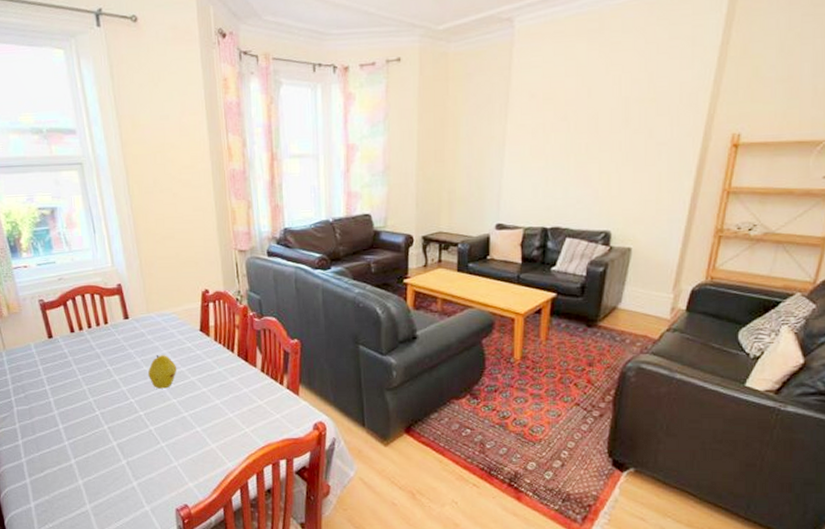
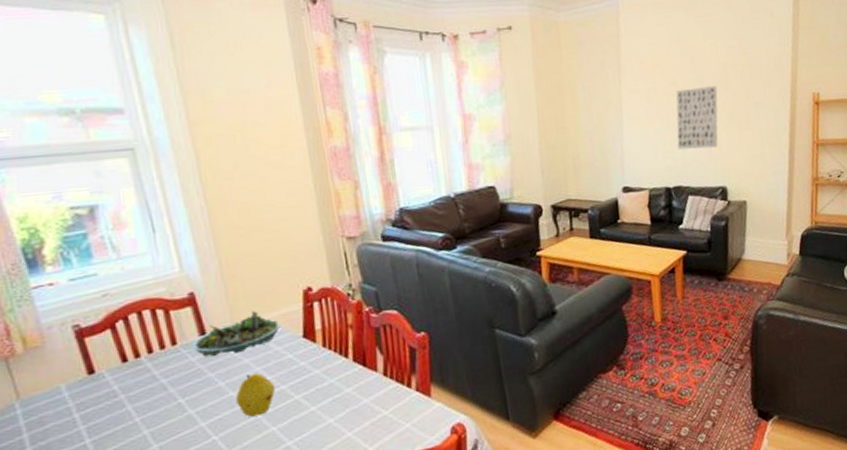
succulent planter: none [118,304,183,337] -> present [192,311,281,357]
wall art: none [561,122,614,191] -> present [676,85,718,150]

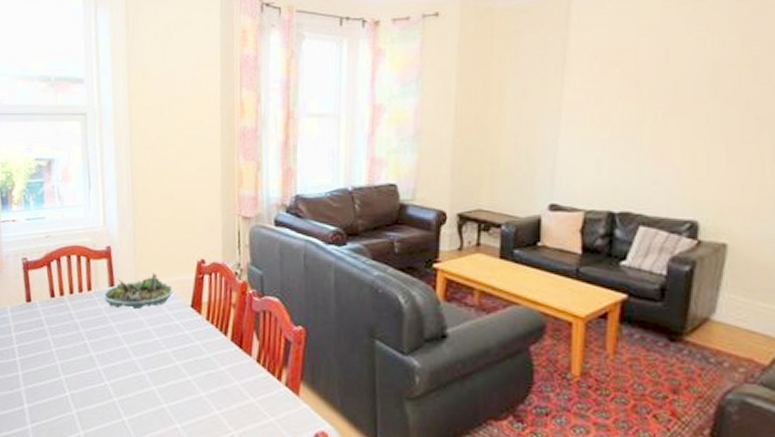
fruit: present [236,373,276,417] -> none [128,331,161,372]
wall art: present [676,85,718,150] -> none [632,90,700,171]

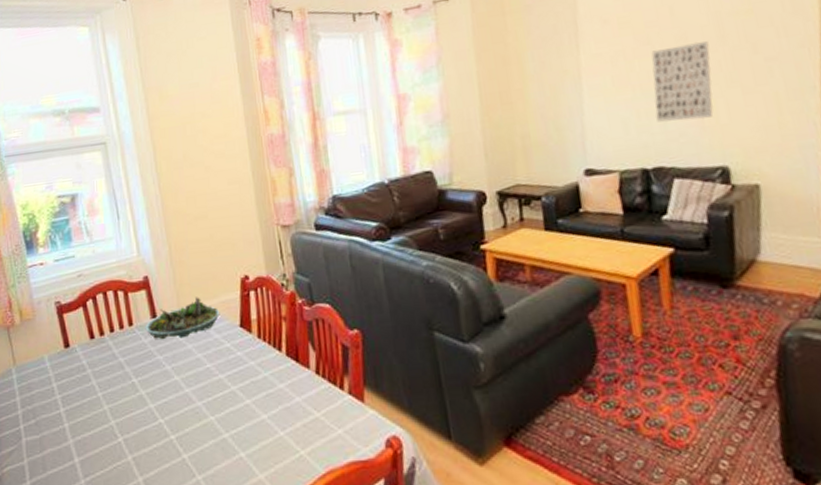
wall art: none [632,90,700,171] -> present [651,41,714,123]

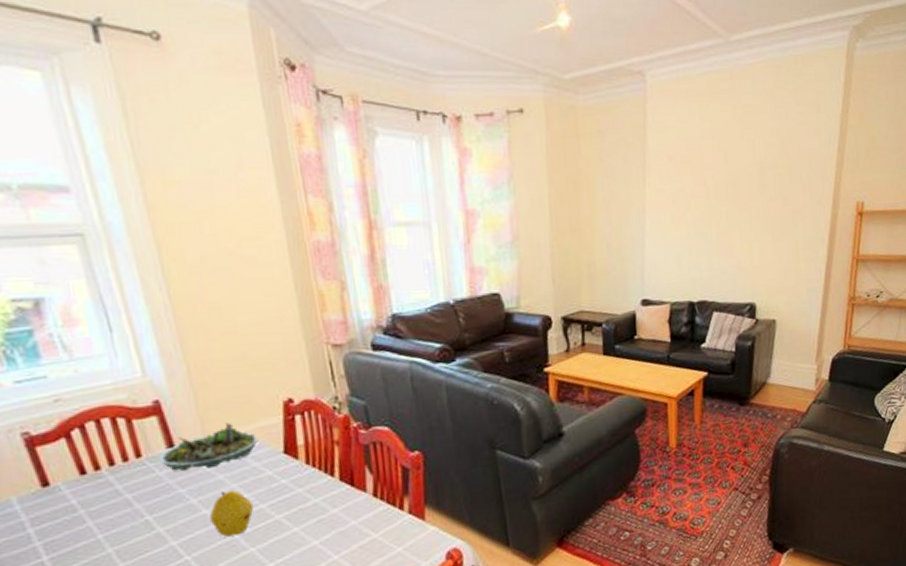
fruit: none [180,360,215,404] -> present [210,490,254,537]
wall art: present [651,41,714,123] -> none [704,188,752,261]

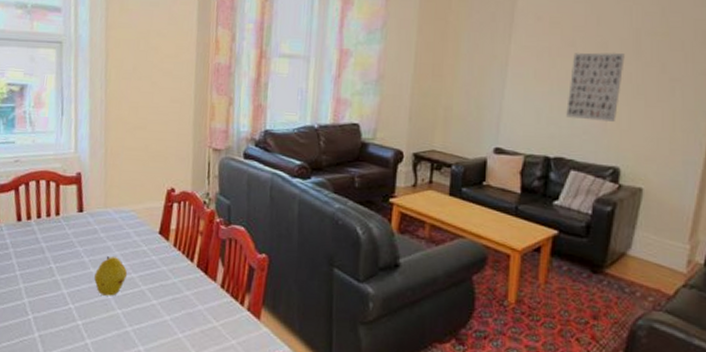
succulent planter: present [158,422,259,472] -> none [70,199,143,235]
wall art: none [704,188,752,261] -> present [566,52,625,123]

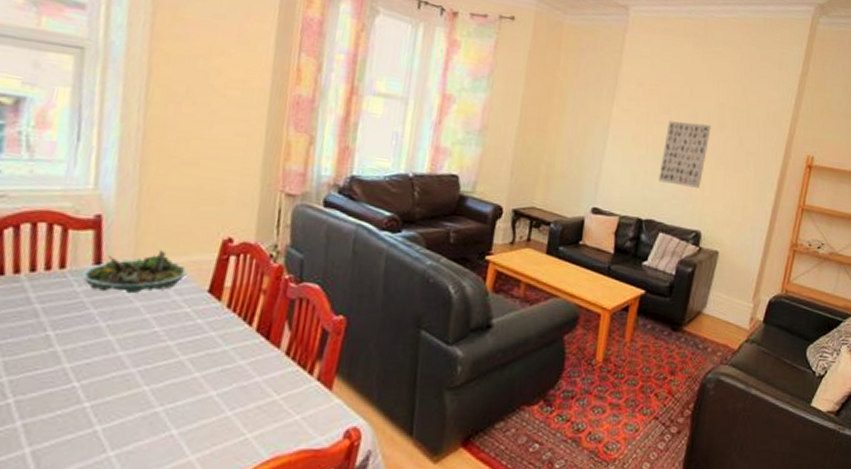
succulent planter: none [70,199,143,235] -> present [81,250,187,294]
fruit: present [94,256,128,296] -> none [112,320,162,370]

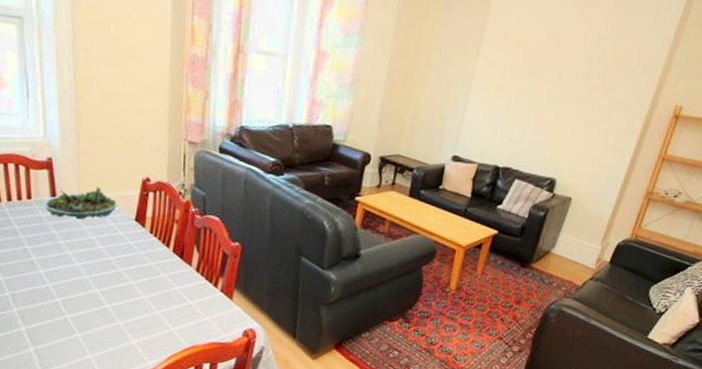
wall art: present [658,121,711,189] -> none [518,72,576,139]

